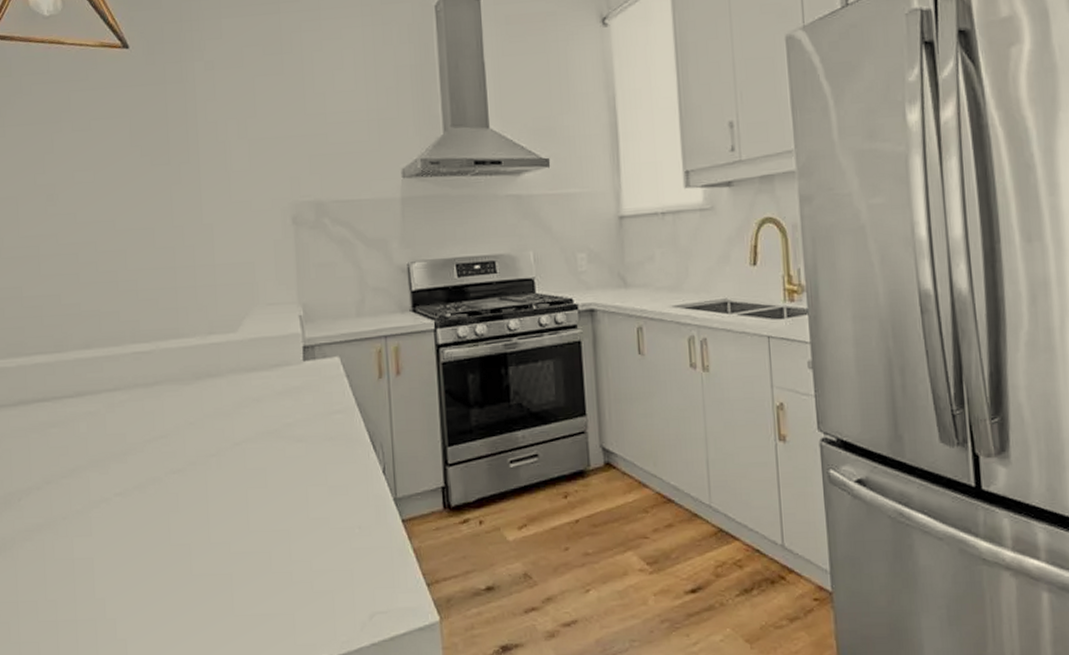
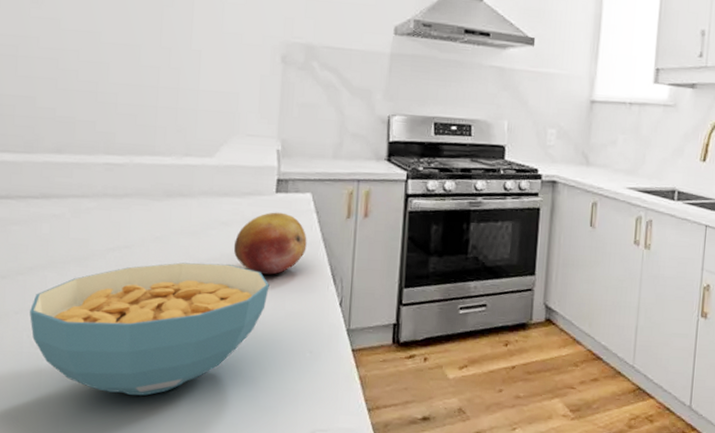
cereal bowl: none [77,443,309,594] -> present [30,262,270,396]
fruit: none [267,381,342,449] -> present [233,212,307,275]

